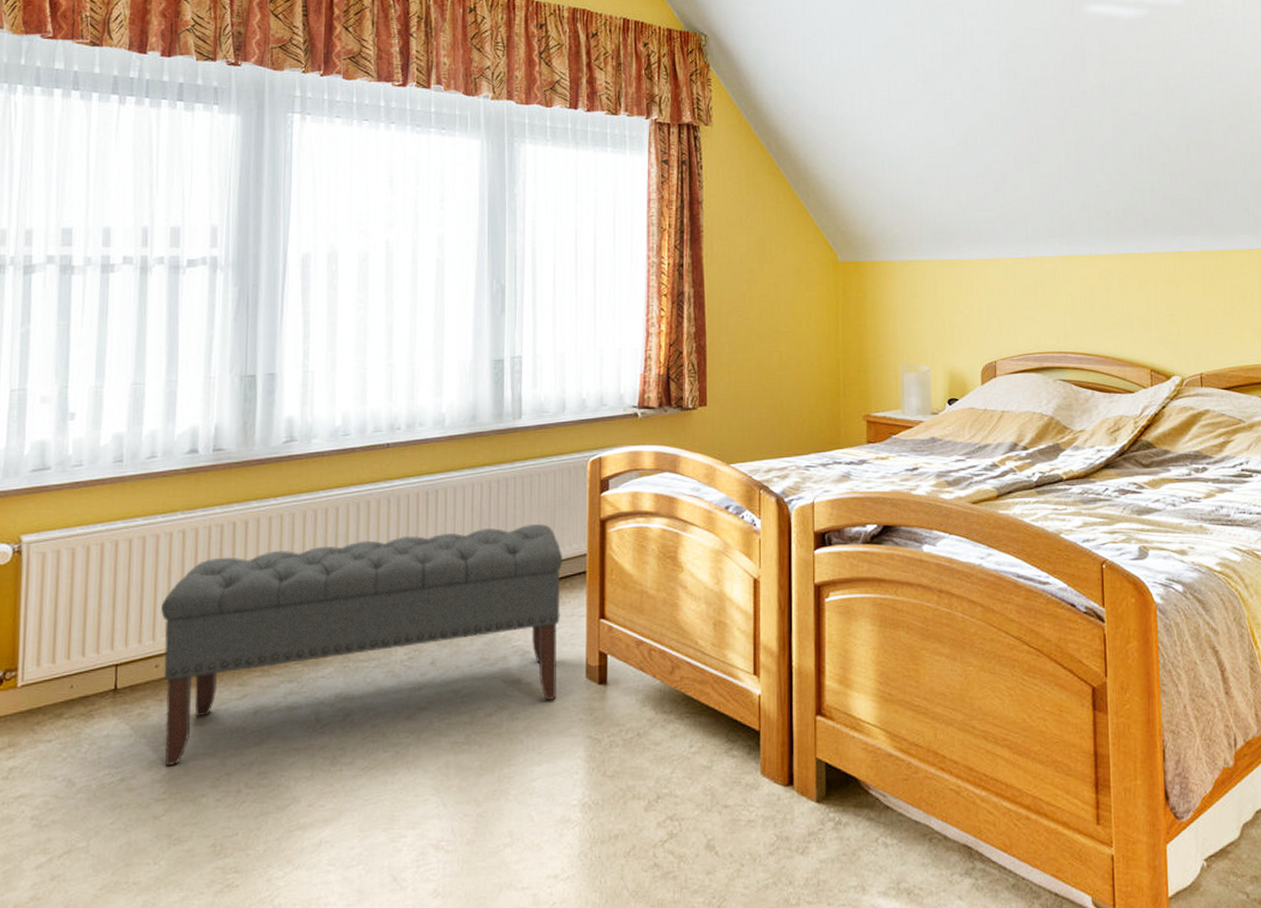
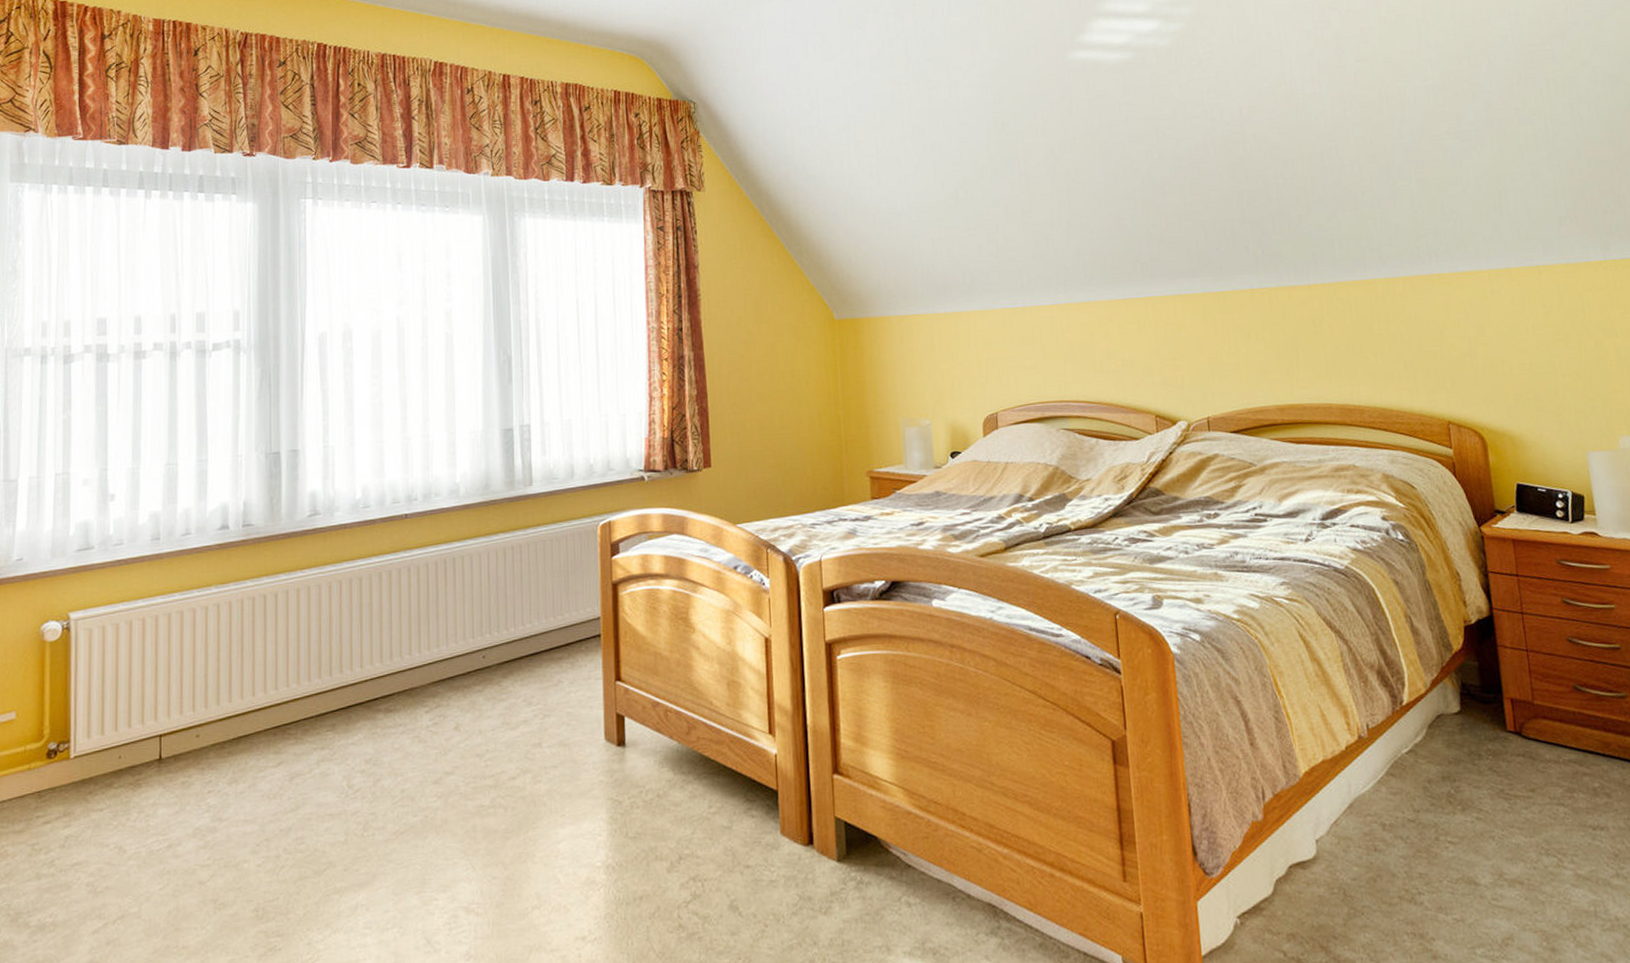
bench: present [161,524,563,767] -> none [200,589,578,834]

